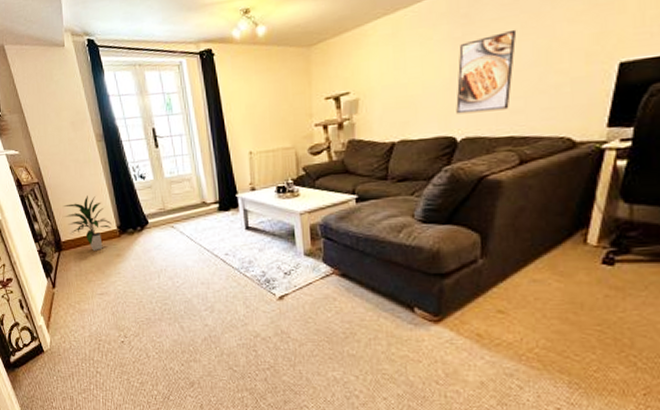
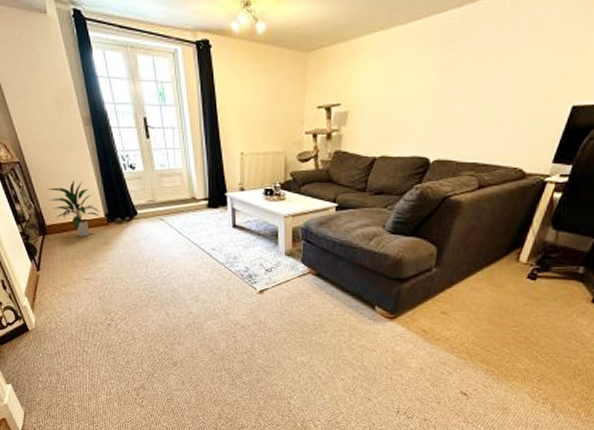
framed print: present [456,29,517,114] -> none [433,61,495,138]

